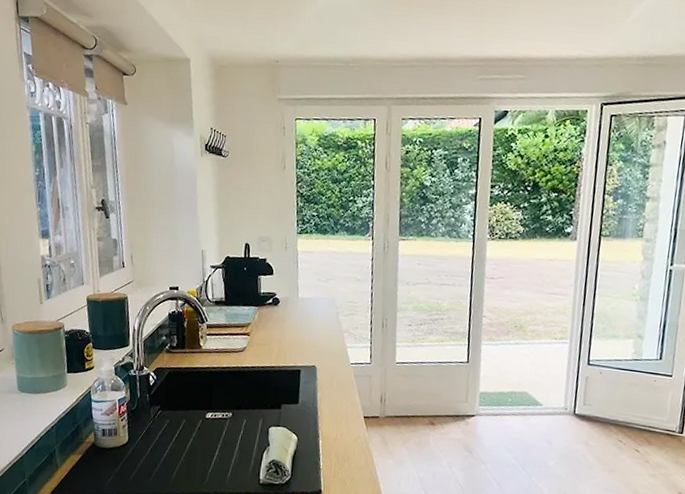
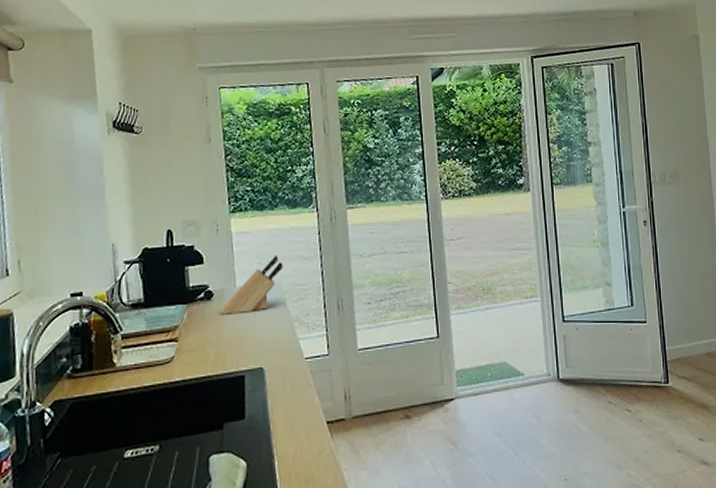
knife block: none [284,274,339,320] -> present [220,255,283,315]

